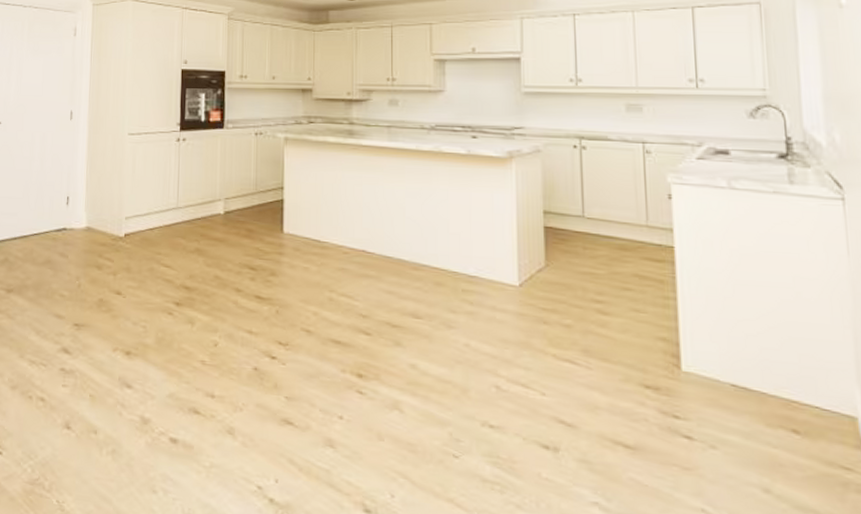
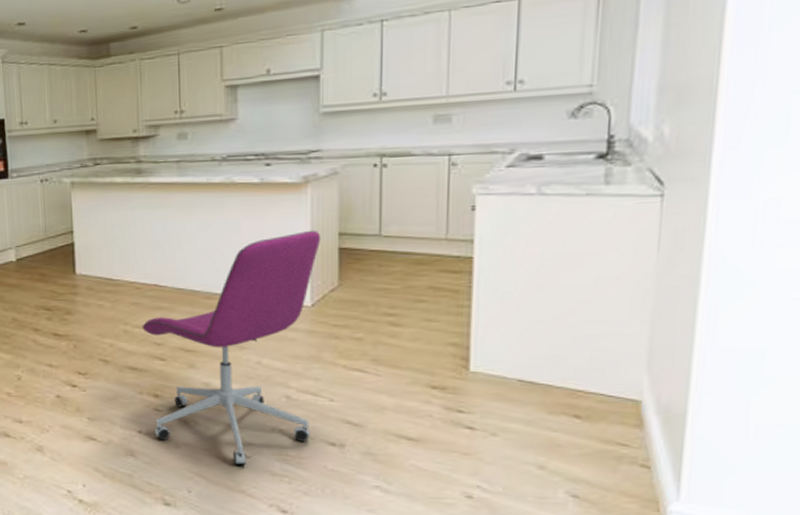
office chair: none [348,205,527,467] -> present [142,230,321,466]

